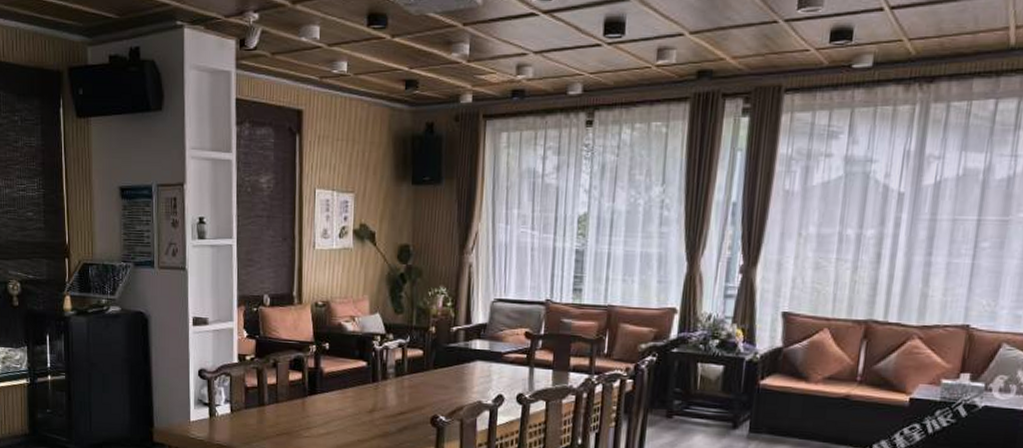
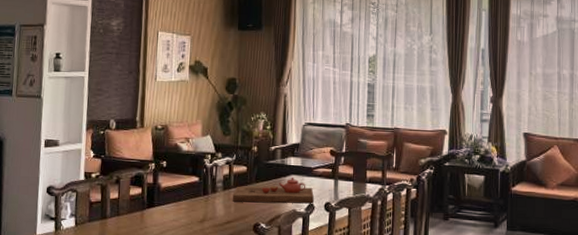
tea set: none [406,363,504,395] -> present [232,177,314,204]

